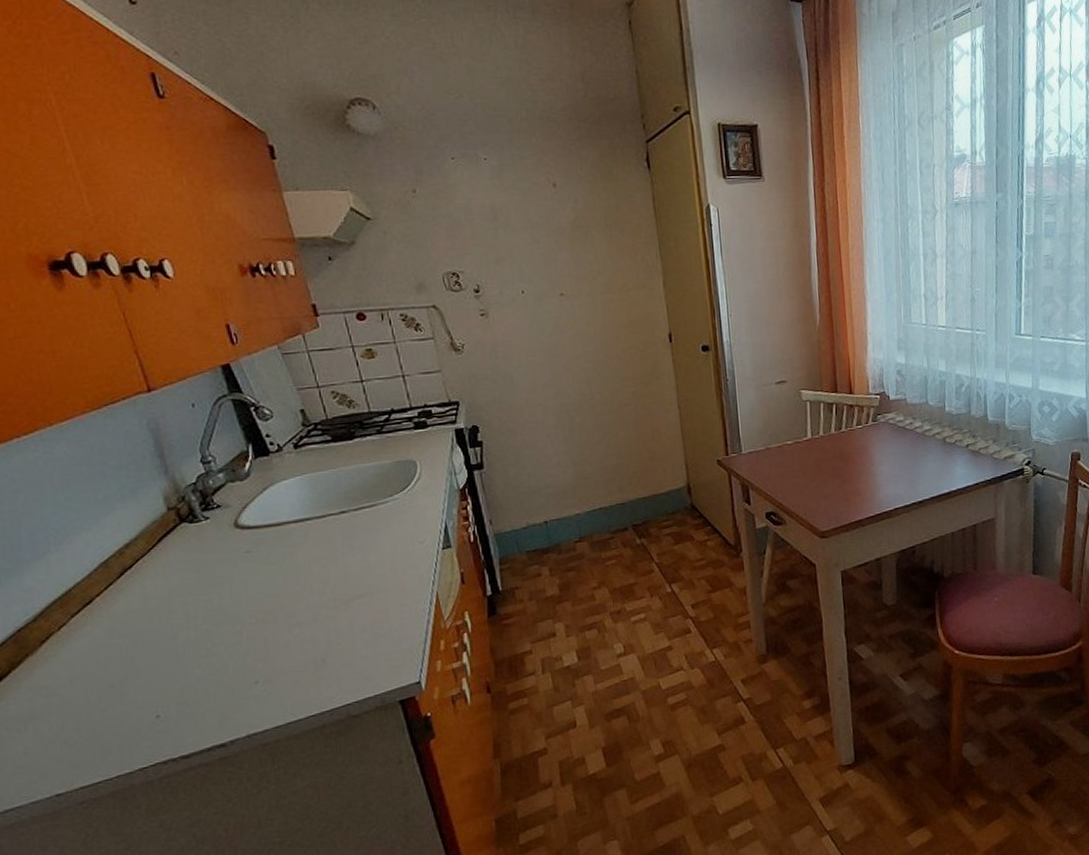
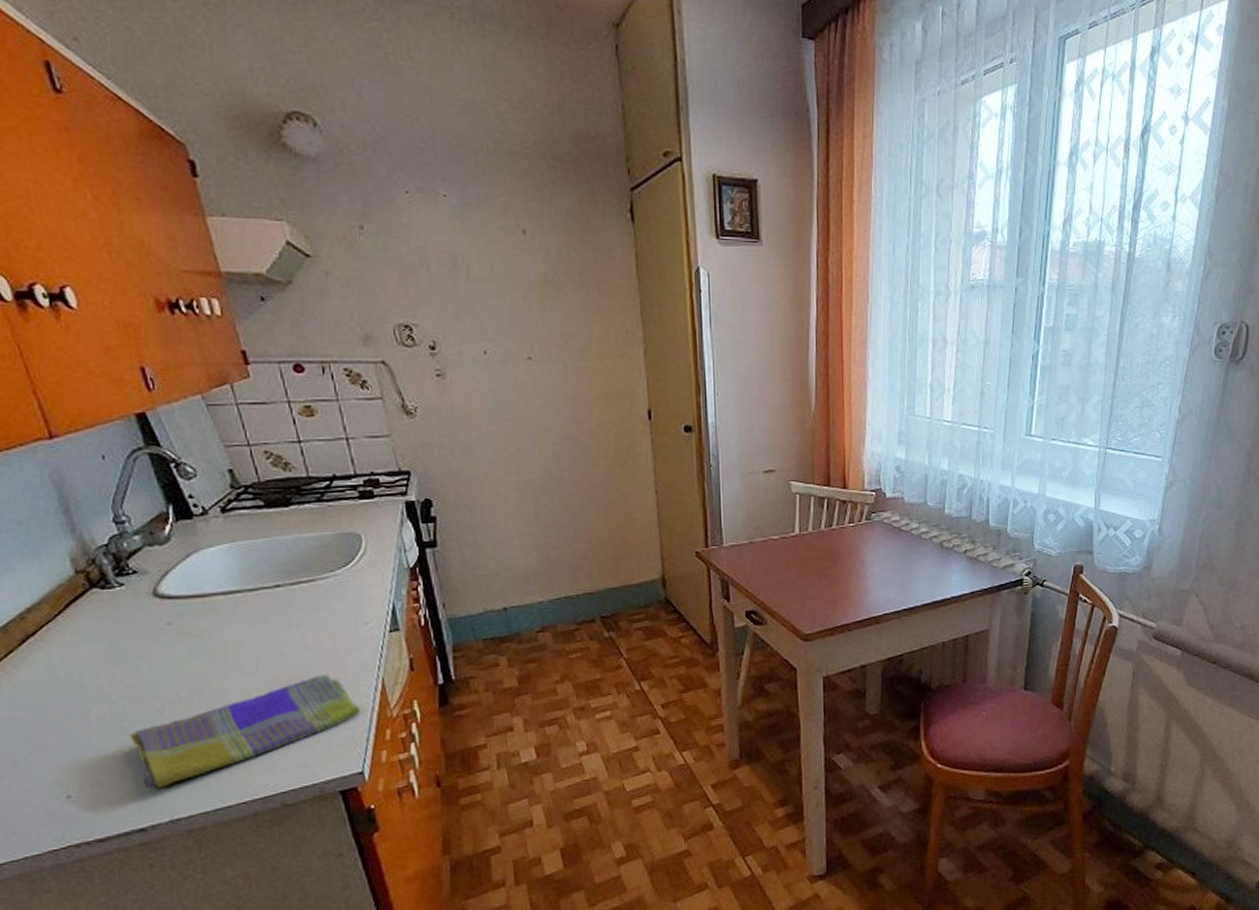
dish towel: none [212,592,417,706] -> present [129,675,360,788]

